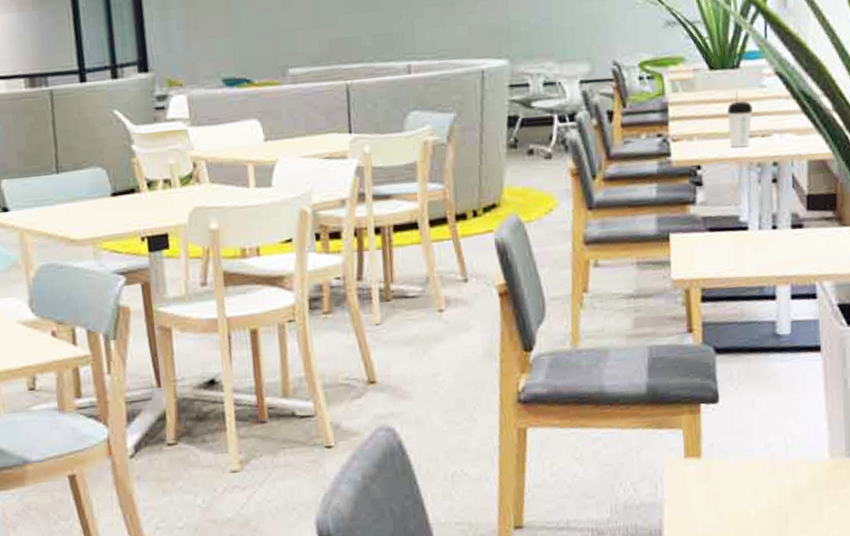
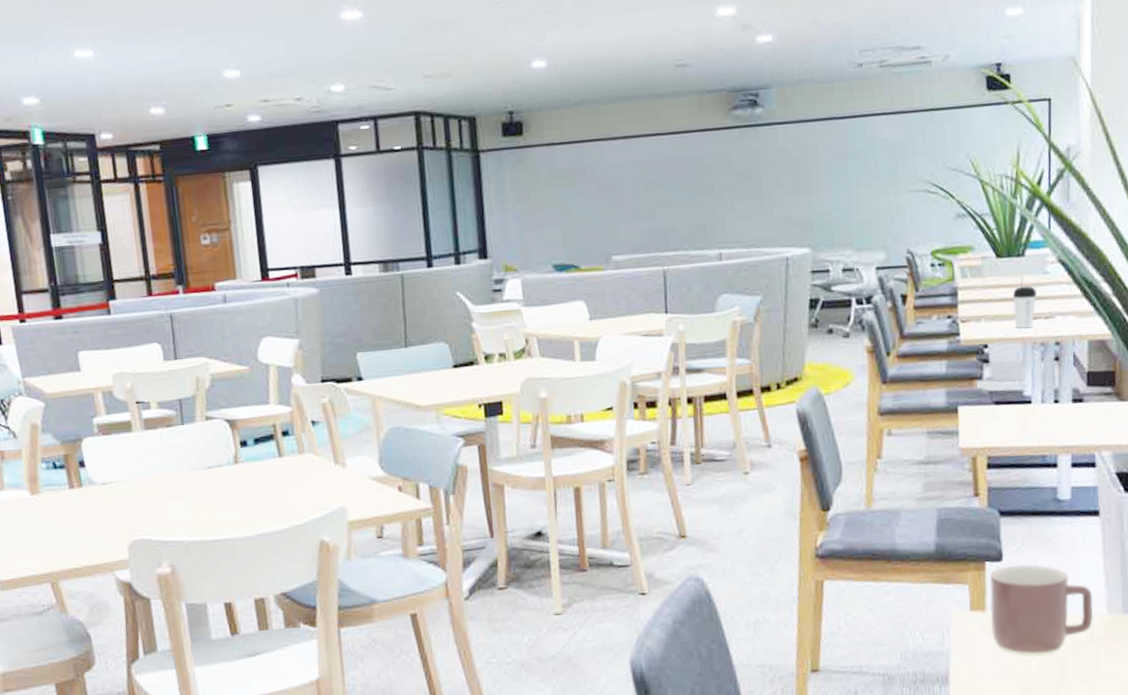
mug: none [705,406,816,507] -> present [989,565,1094,658]

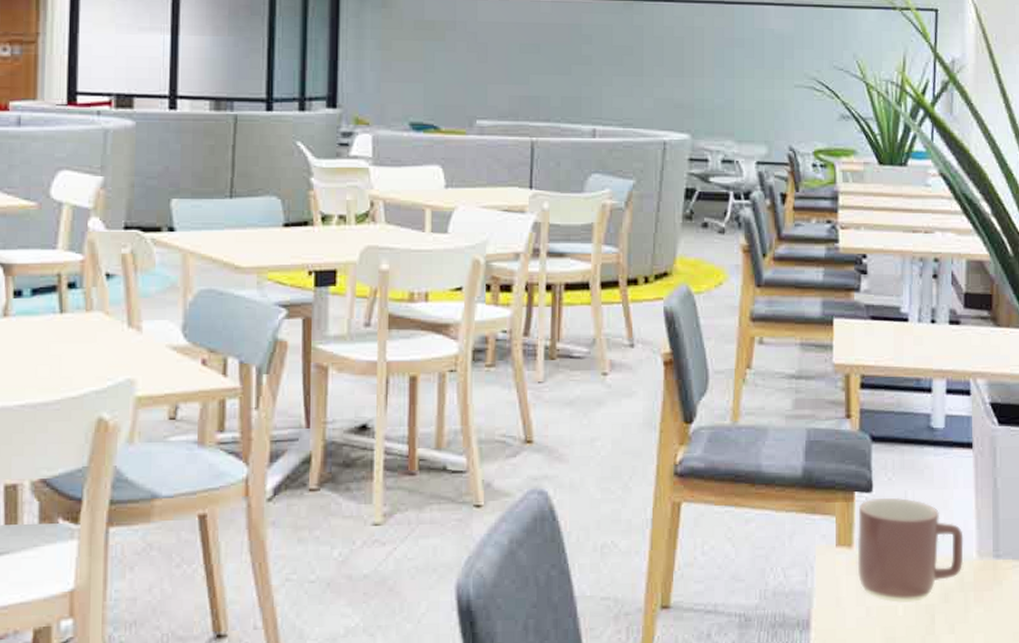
beverage cup: present [1013,276,1037,329] -> none [894,187,917,241]

